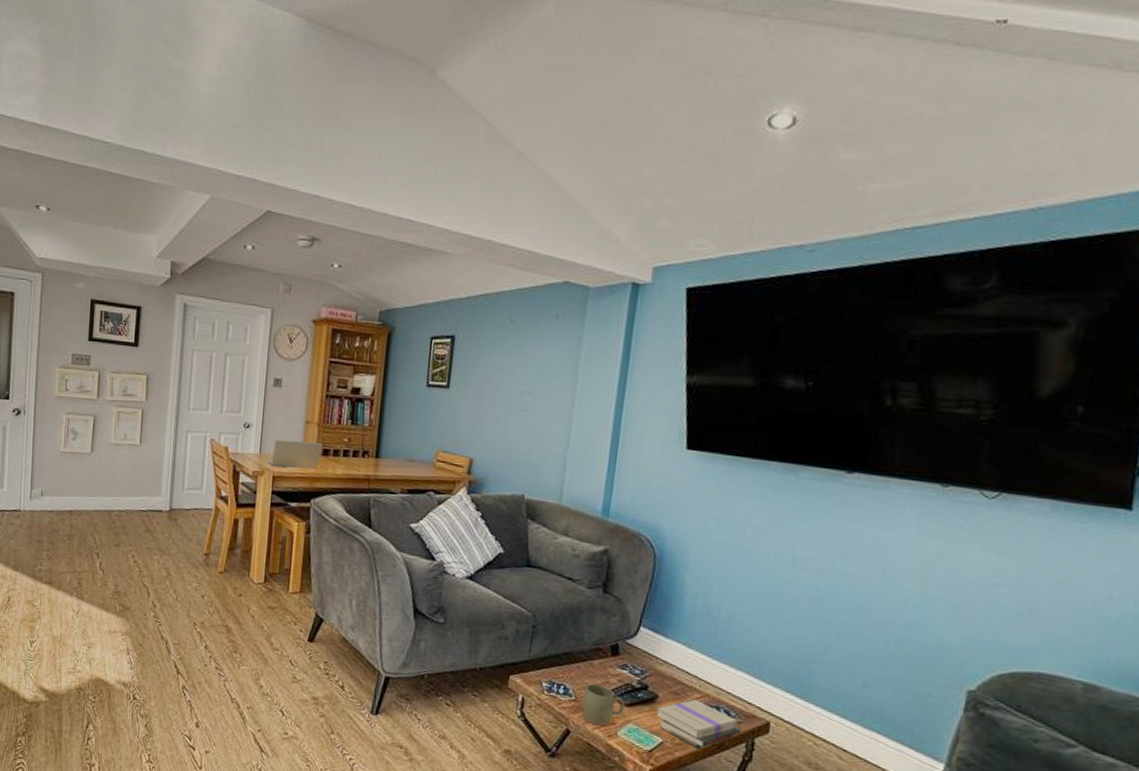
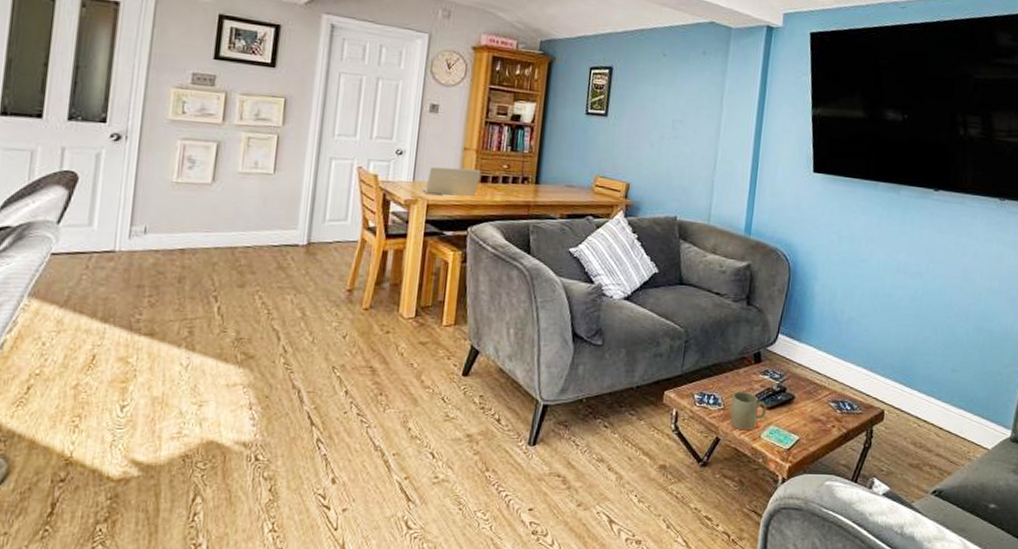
books: present [656,699,741,749] -> none [793,396,862,442]

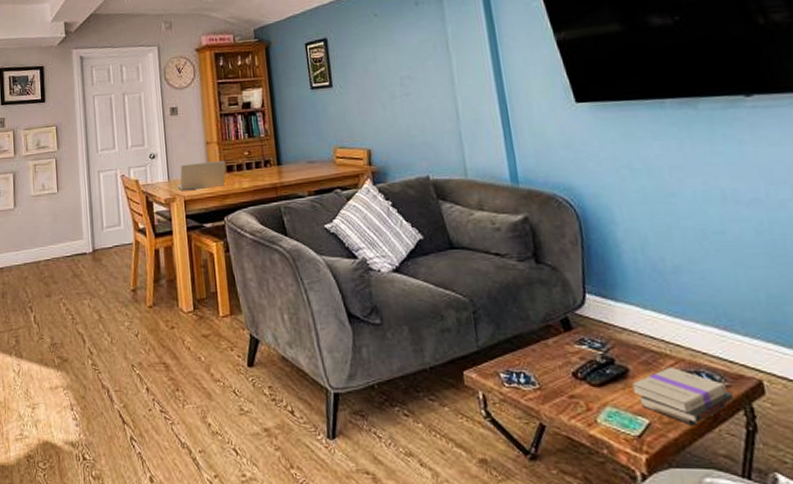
mug: present [730,392,767,431] -> none [546,367,597,414]
books: none [793,396,862,442] -> present [631,366,733,426]

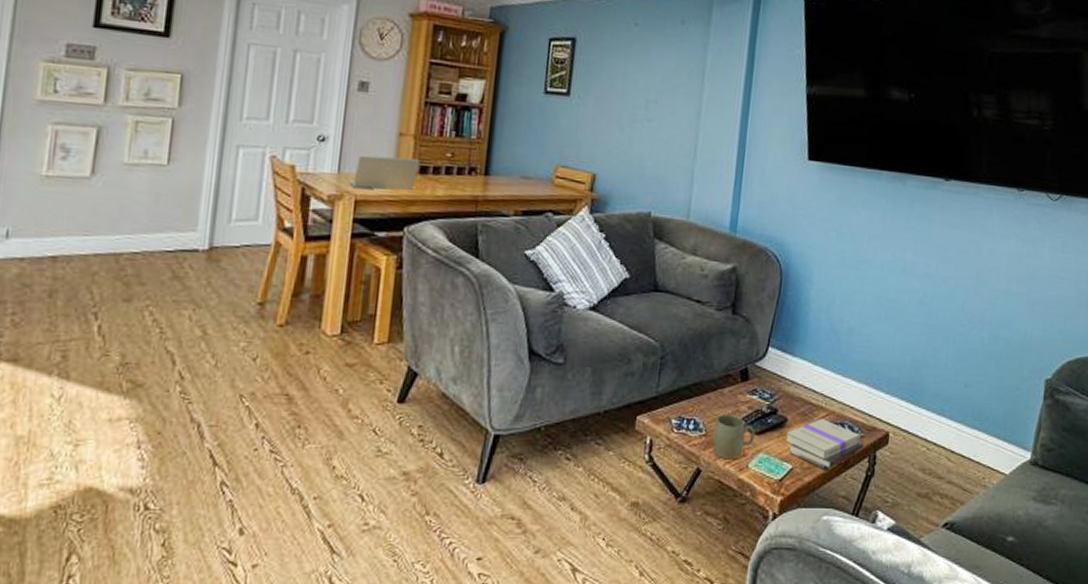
mug: none [546,367,597,414] -> present [712,415,756,460]

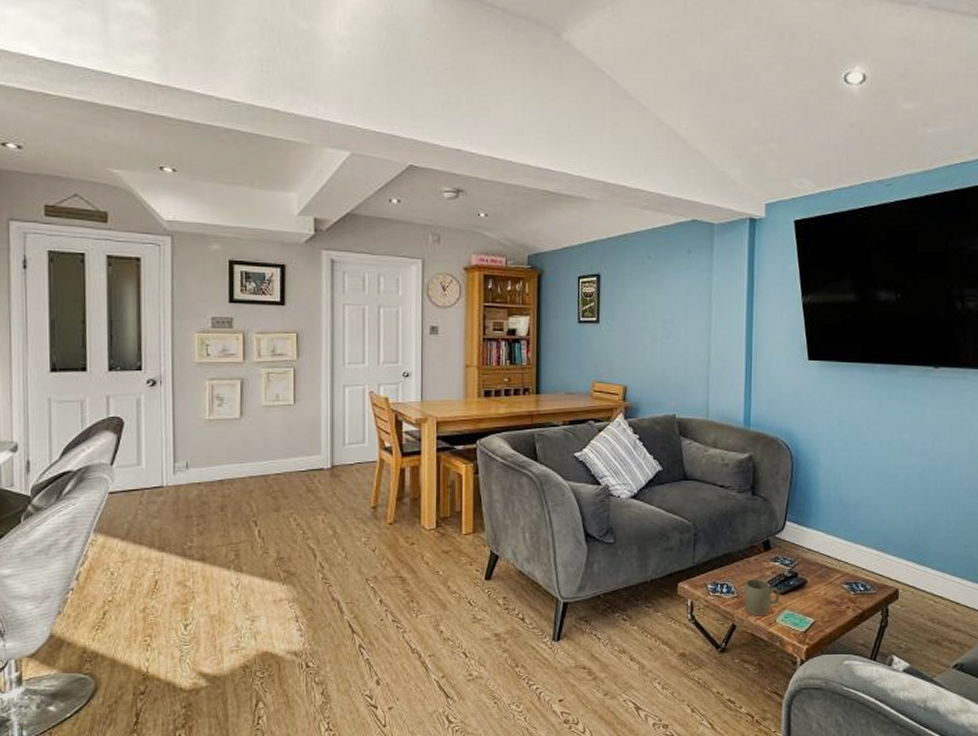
laptop: present [349,155,420,190] -> none [431,384,484,411]
books: present [785,418,864,471] -> none [807,579,876,623]

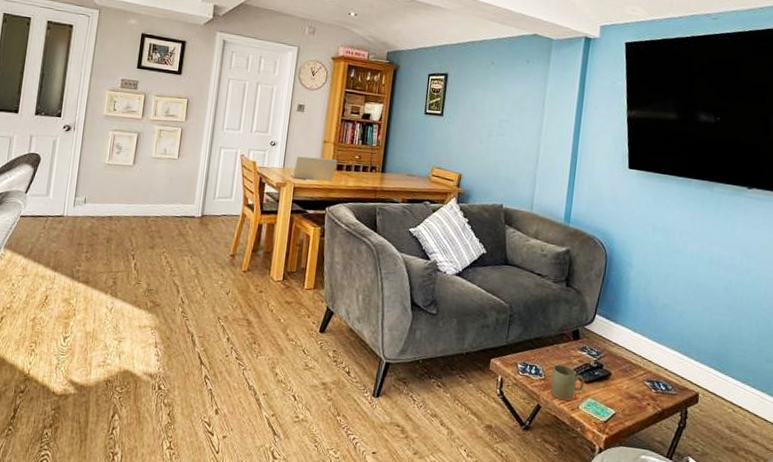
laptop: none [431,384,484,411] -> present [290,155,337,181]

